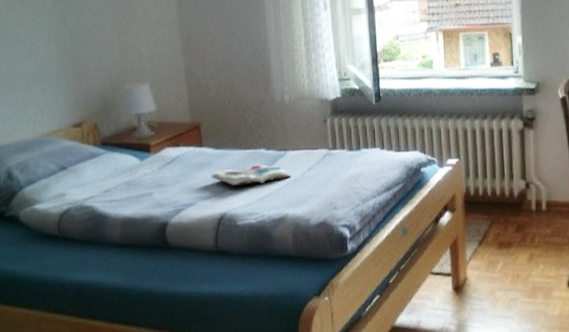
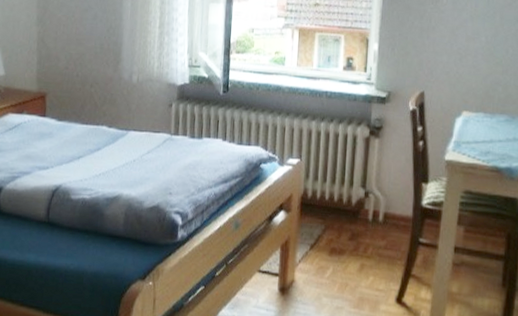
book: present [211,164,291,187] -> none [51,141,130,162]

